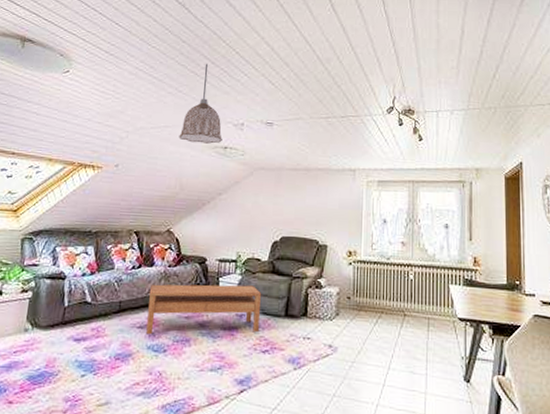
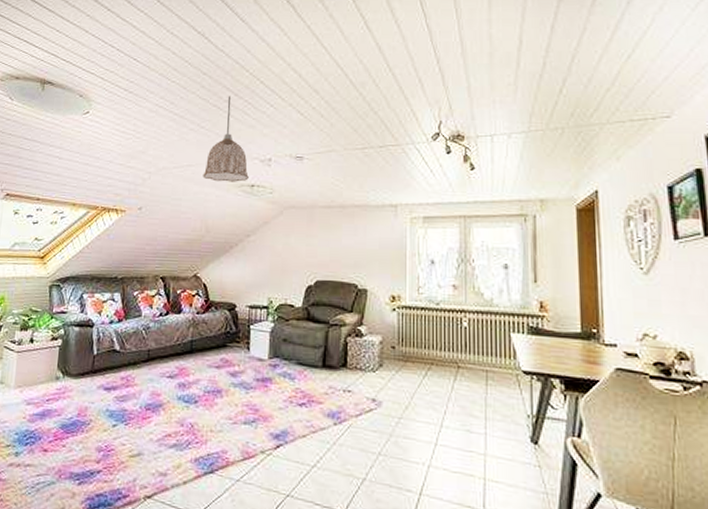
coffee table: present [146,284,262,335] -> none [176,332,297,385]

